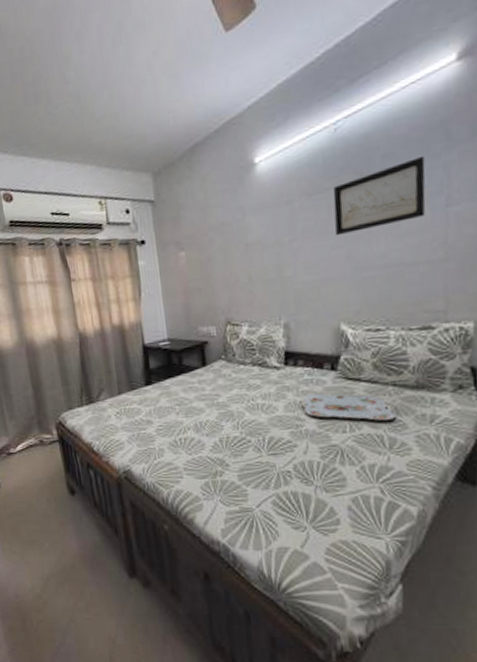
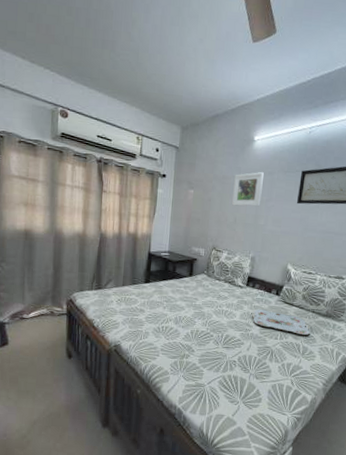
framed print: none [237,204,282,260] -> present [232,172,264,207]

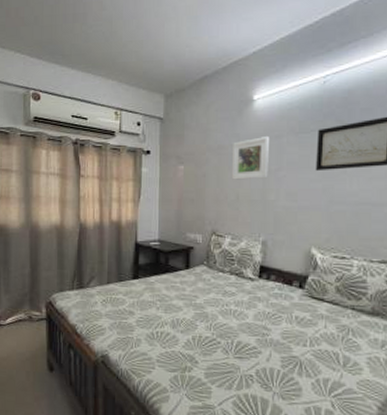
serving tray: present [252,309,310,335] -> none [269,307,351,340]

